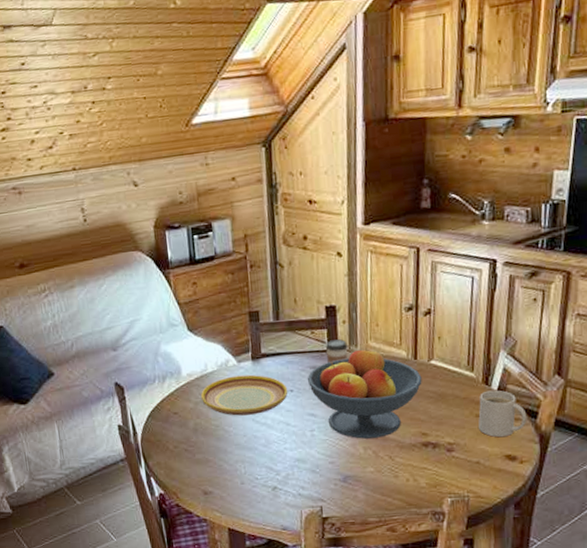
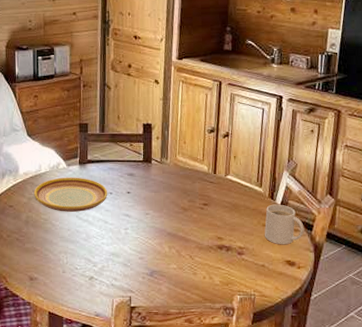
fruit bowl: present [307,346,422,439] -> none [124,160,220,239]
coffee cup: present [325,339,348,364] -> none [141,152,160,172]

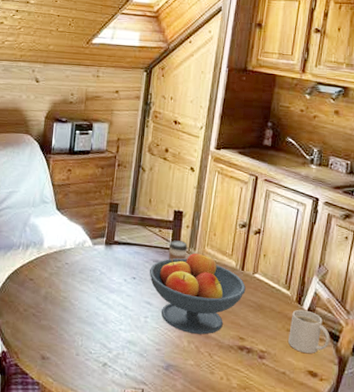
plate: present [33,177,108,212] -> none [55,255,132,294]
fruit bowl: none [124,160,220,239] -> present [149,251,246,335]
coffee cup: none [141,152,160,172] -> present [168,240,188,260]

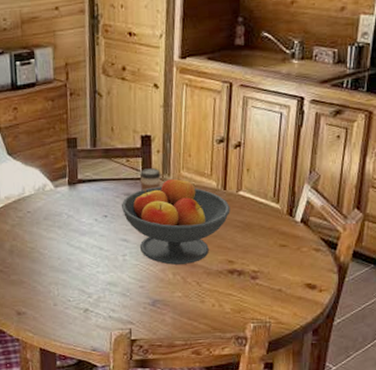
mug: present [288,309,330,354] -> none [282,221,327,267]

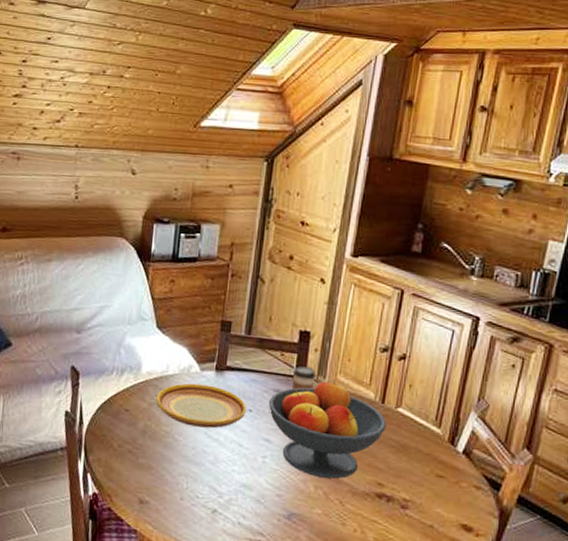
plate: none [17,199,103,239] -> present [156,383,247,429]

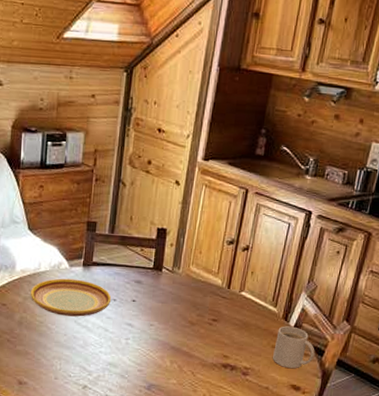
fruit bowl: present [268,379,387,479] -> none [130,270,232,354]
coffee cup: present [292,366,316,390] -> none [150,259,172,281]
mug: none [438,451,490,505] -> present [273,326,315,369]

